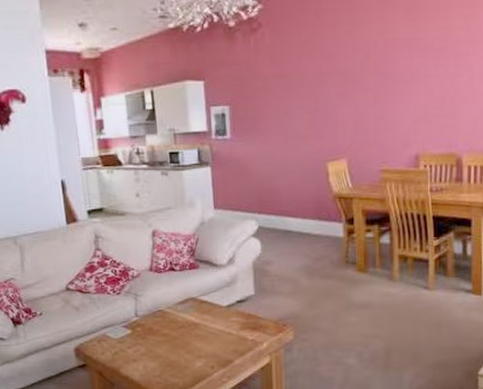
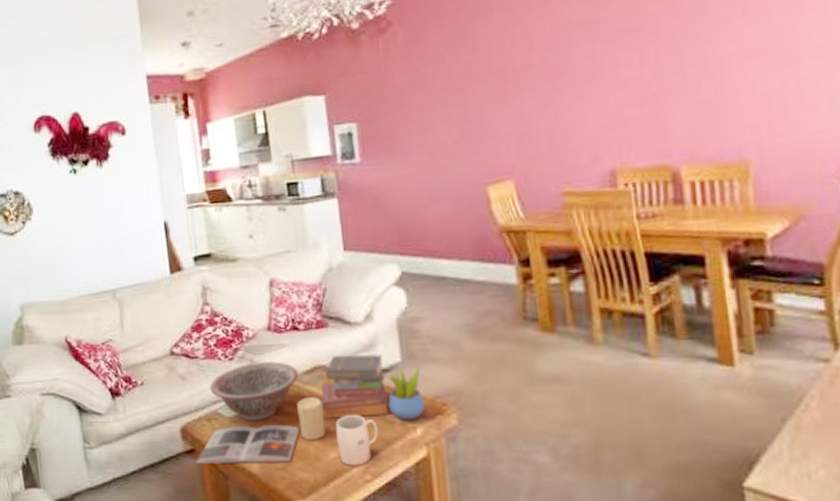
magazine: none [87,343,174,376] -> present [195,424,301,465]
decorative bowl: none [99,295,174,342] -> present [209,361,299,422]
candle: none [172,322,194,355] -> present [297,397,326,441]
books: none [191,288,243,339] -> present [321,353,389,420]
mug: none [201,334,235,372] -> present [335,414,379,466]
succulent plant: none [242,295,271,338] -> present [385,362,426,421]

